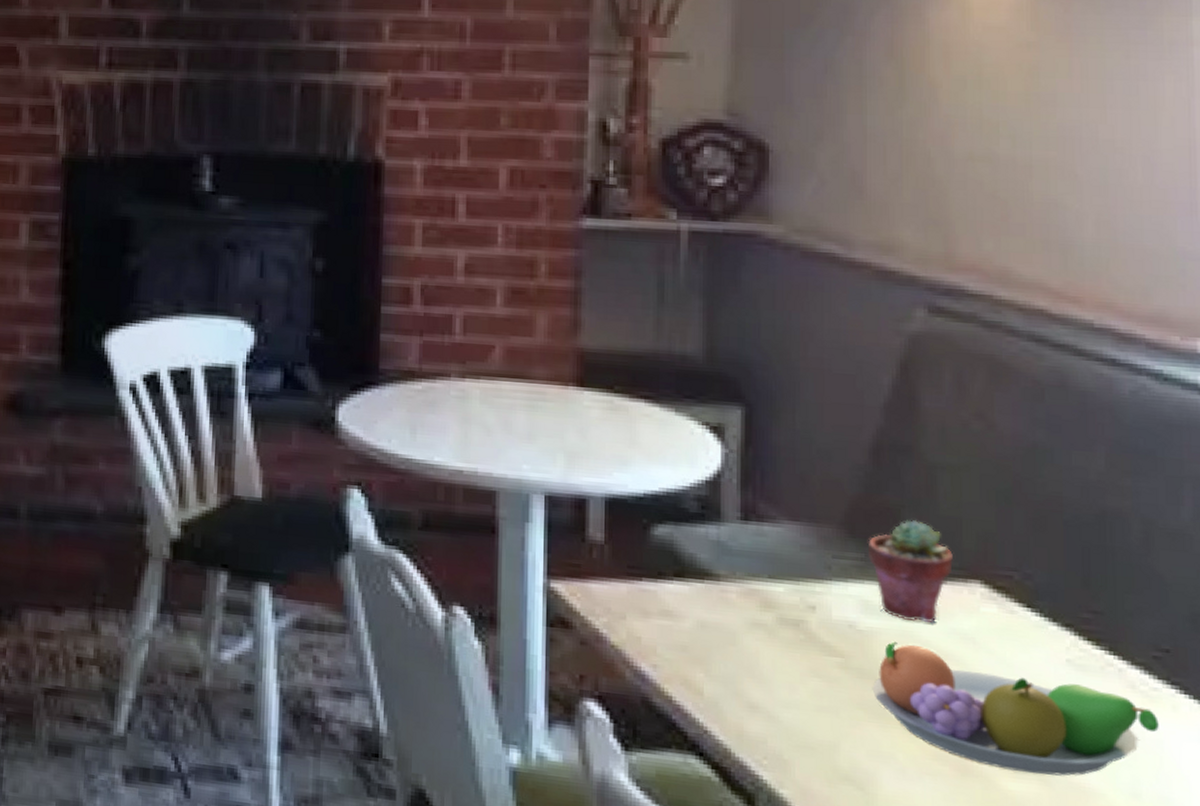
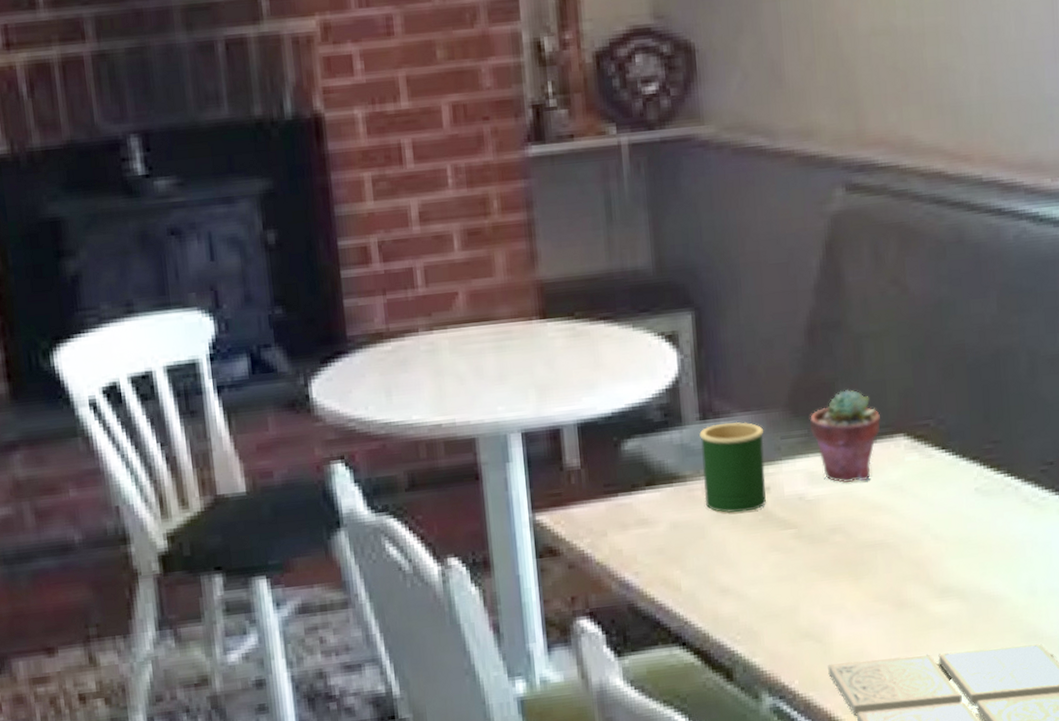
mug: none [739,527,814,628] -> present [699,421,766,513]
fruit bowl: present [872,641,1159,776] -> none [822,503,1048,596]

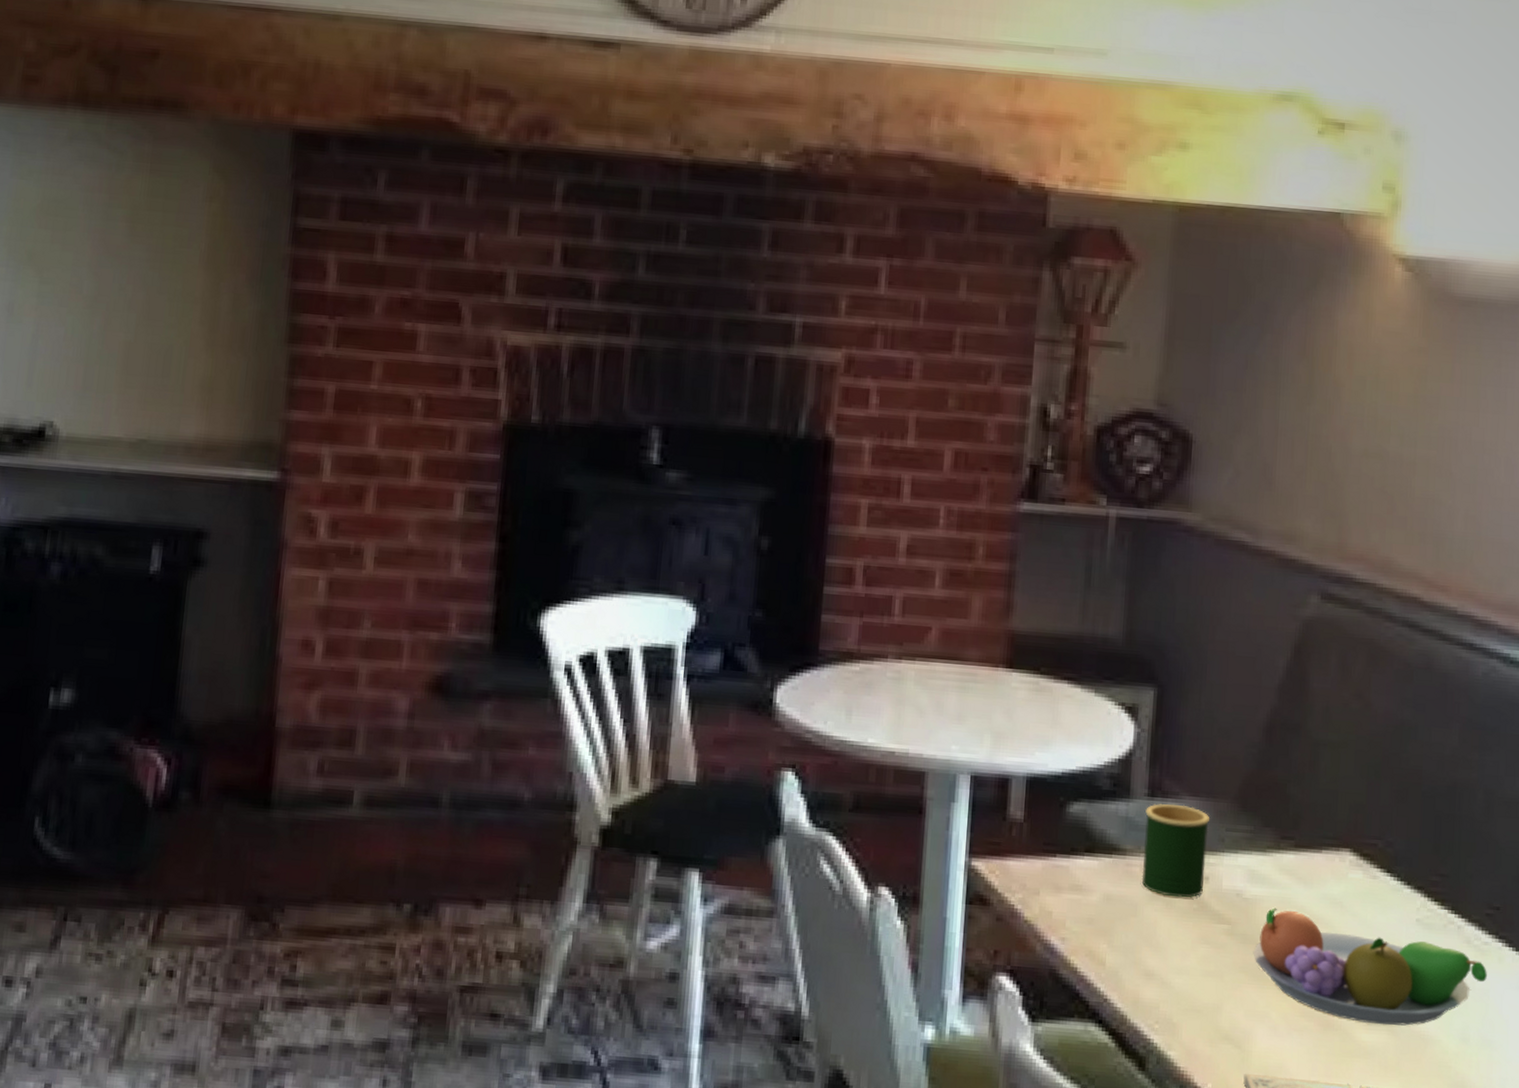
potted succulent: present [810,390,881,483] -> none [1257,793,1328,890]
fruit bowl: none [822,503,1048,596] -> present [1253,908,1487,1026]

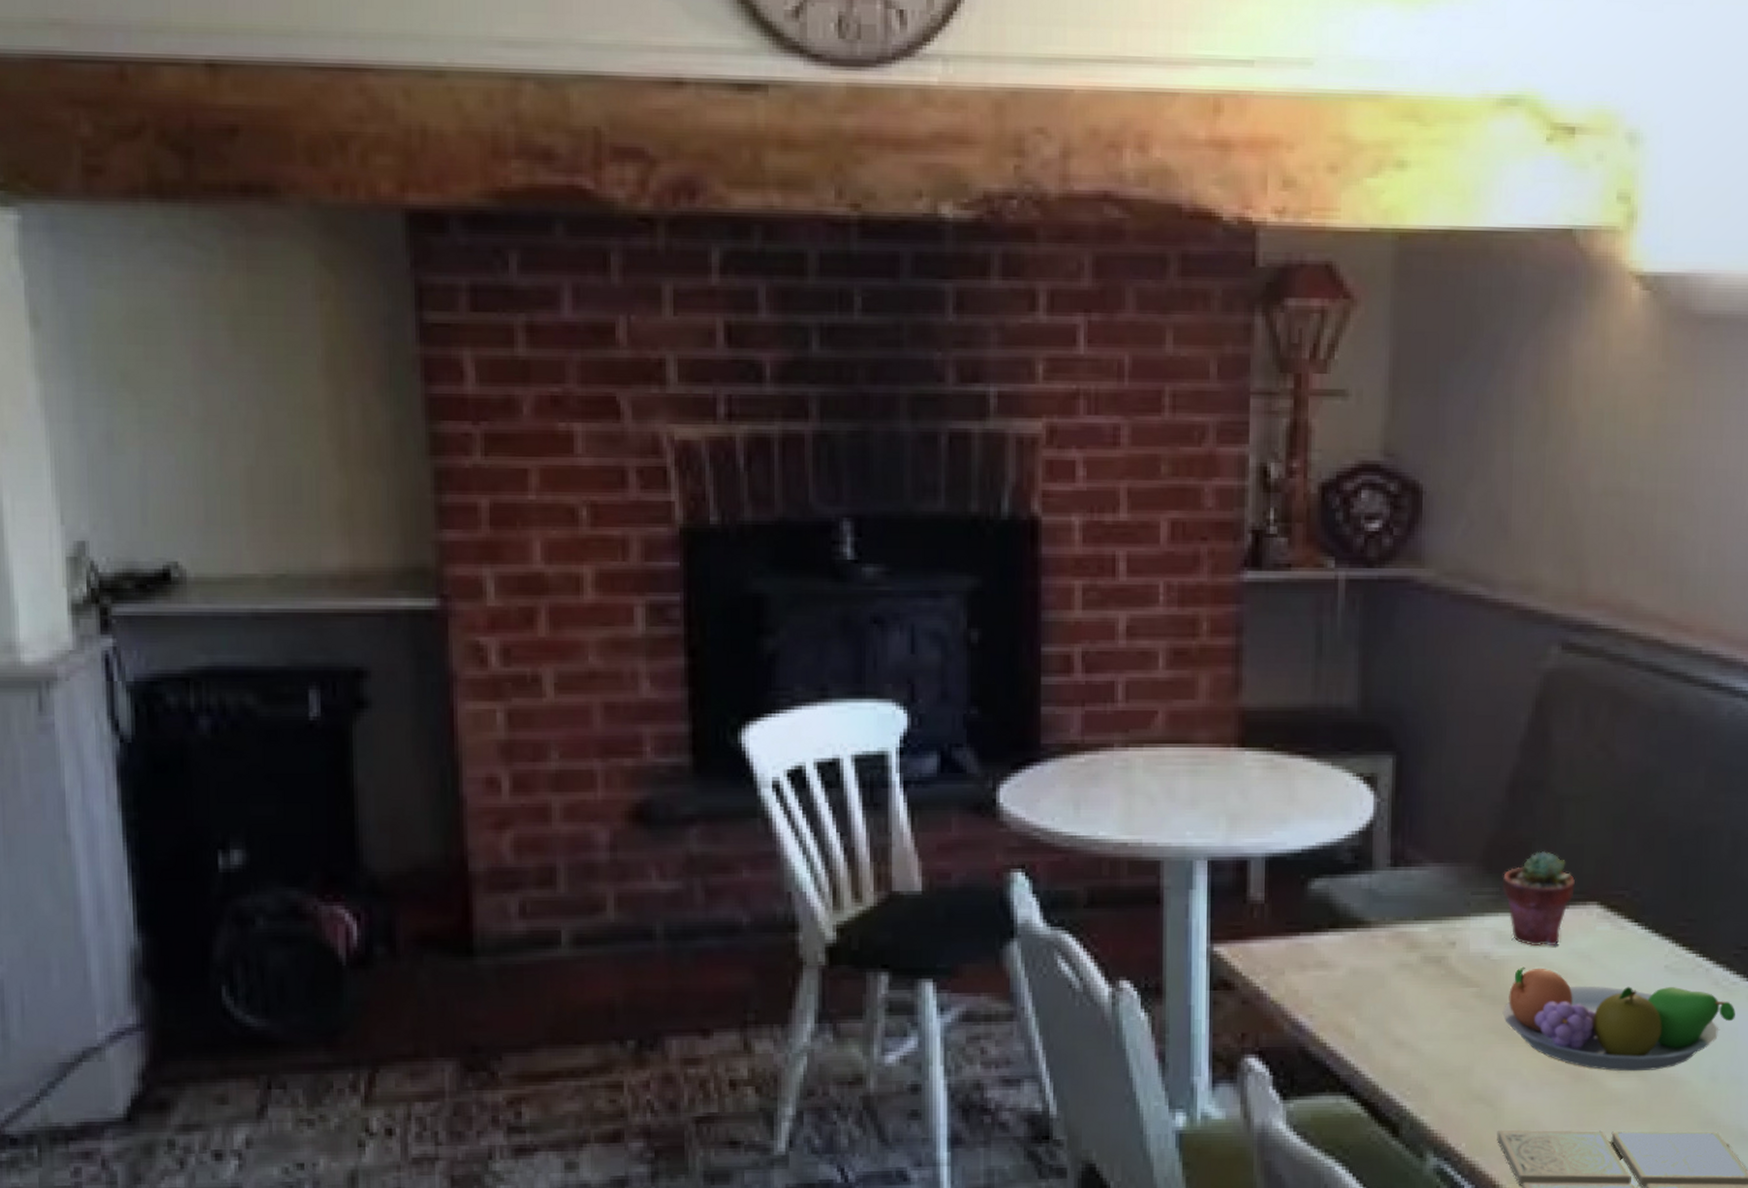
mug: present [1141,803,1210,898] -> none [1388,872,1455,965]
potted succulent: none [1257,793,1328,890] -> present [1503,851,1575,947]

